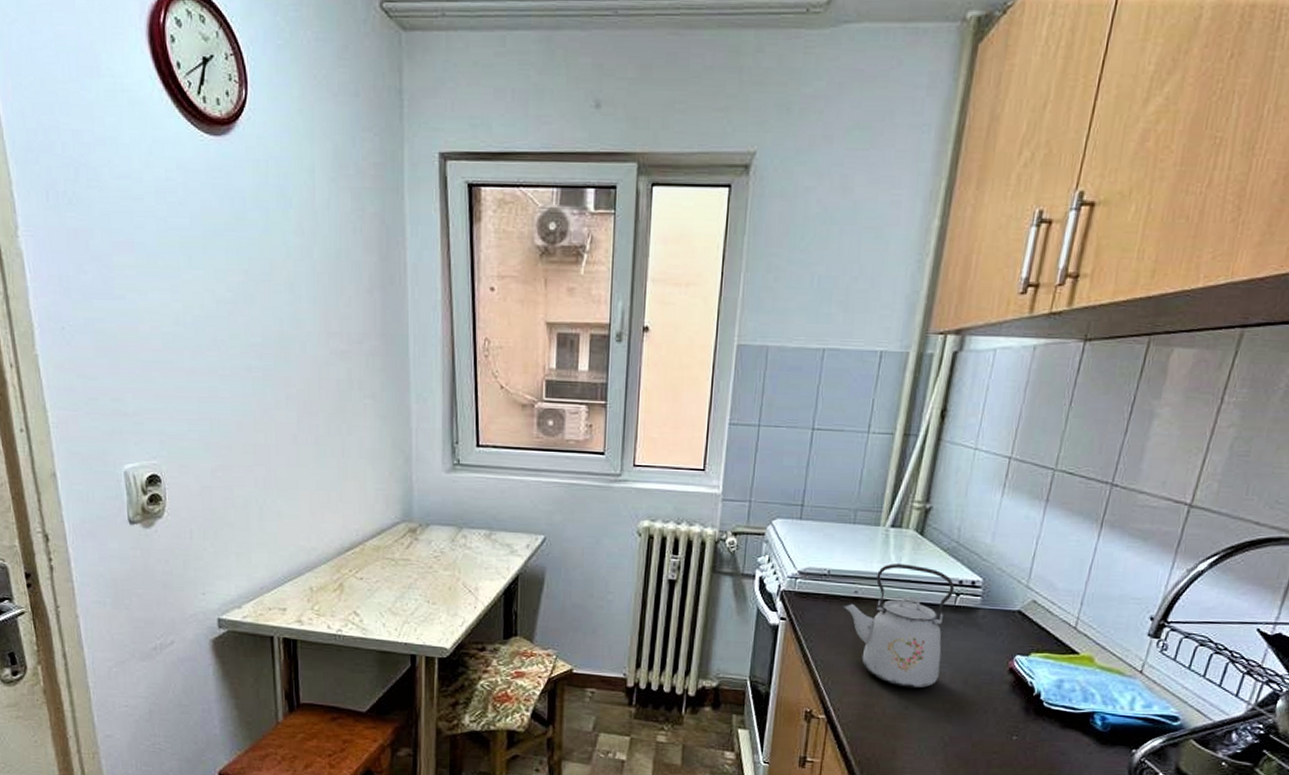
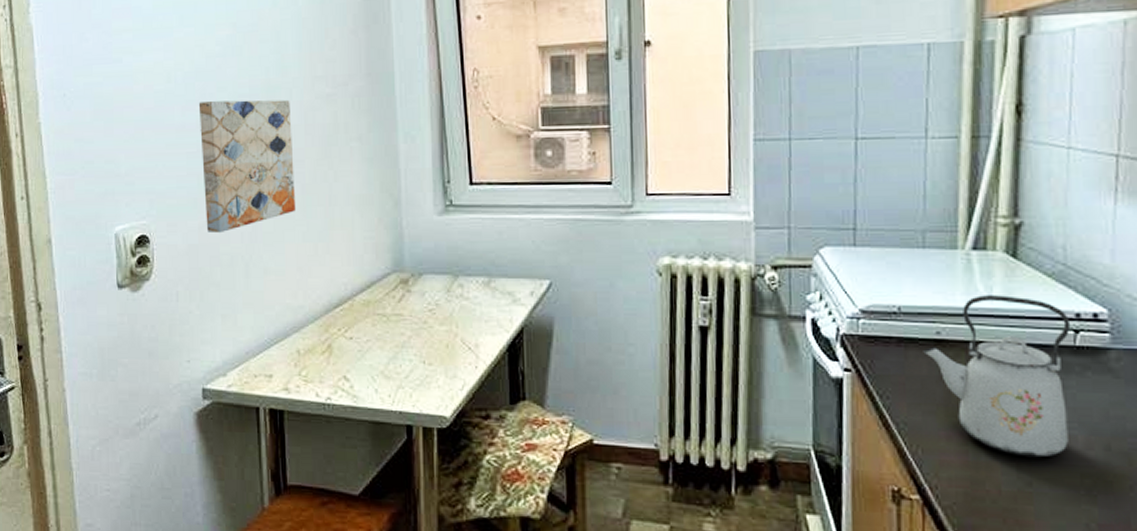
wall art: none [209,348,310,477] -> present [198,99,297,234]

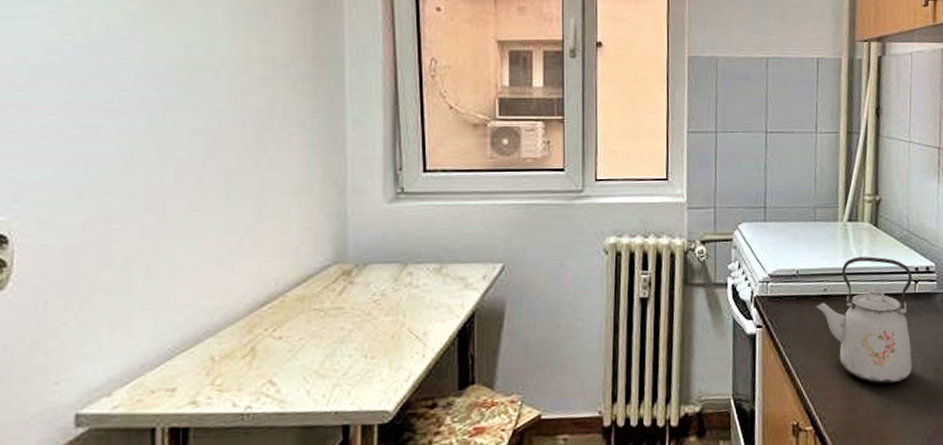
wall art: present [198,99,297,234] -> none [92,79,219,230]

